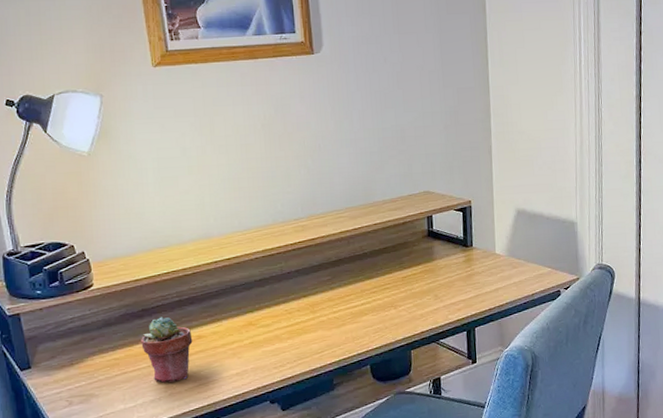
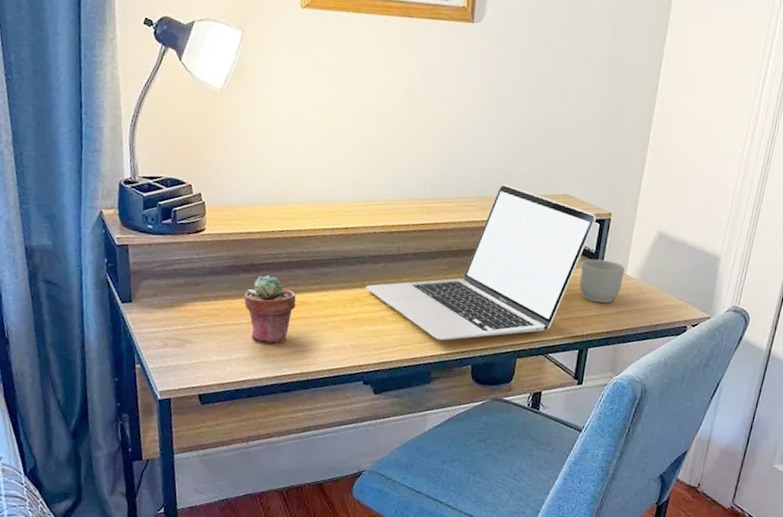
laptop: none [256,192,459,348] -> present [365,184,597,341]
mug: none [454,244,494,284] -> present [579,259,625,303]

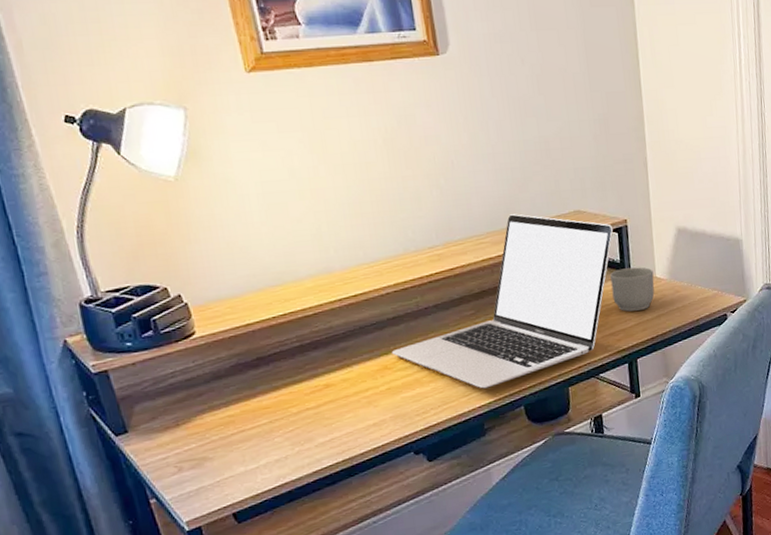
potted succulent: present [244,275,296,344] -> none [258,365,320,440]

